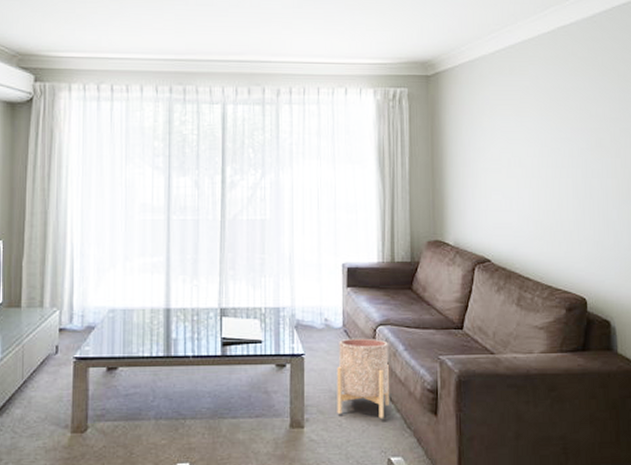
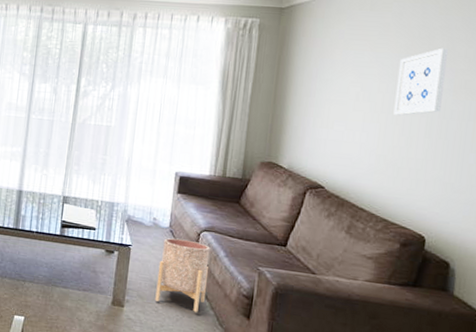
wall art: none [541,108,583,178] -> present [393,48,449,116]

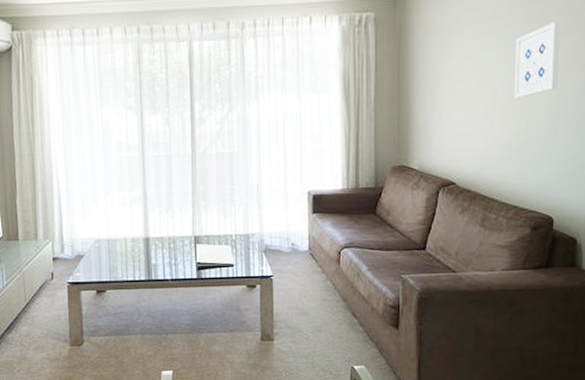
planter: present [155,238,210,313] -> none [303,260,354,332]

